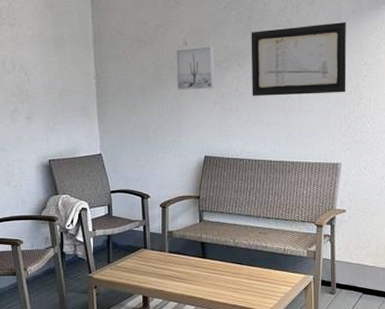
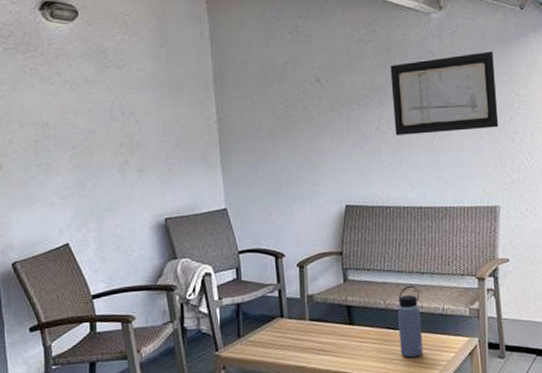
wall art: present [175,46,215,91] -> none [307,82,354,133]
water bottle: none [245,228,265,289] -> present [398,285,423,358]

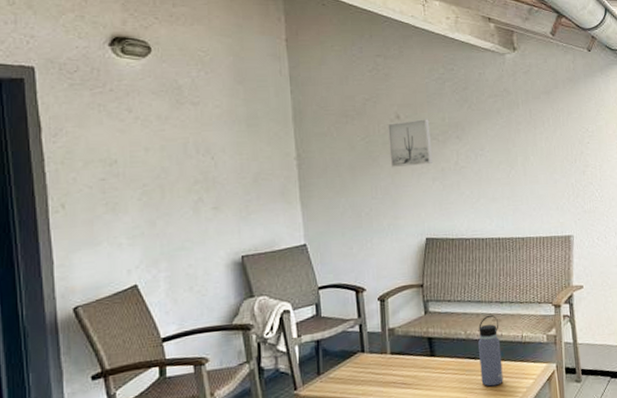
wall art: none [307,82,354,133] -> present [387,119,433,168]
wall art: present [390,51,499,135] -> none [467,90,571,170]

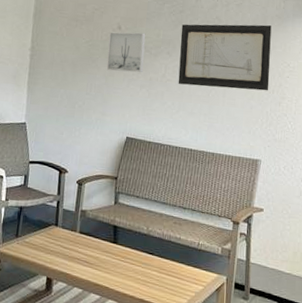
wall art: none [467,90,571,170] -> present [178,24,272,91]
water bottle: present [478,314,503,387] -> none [155,217,180,284]

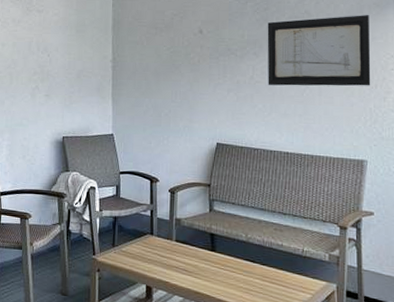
wall art: present [106,31,146,73] -> none [190,35,230,77]

